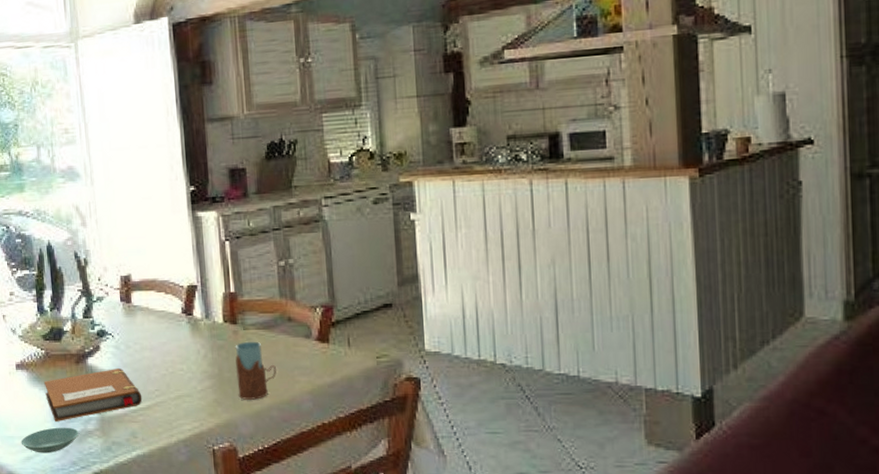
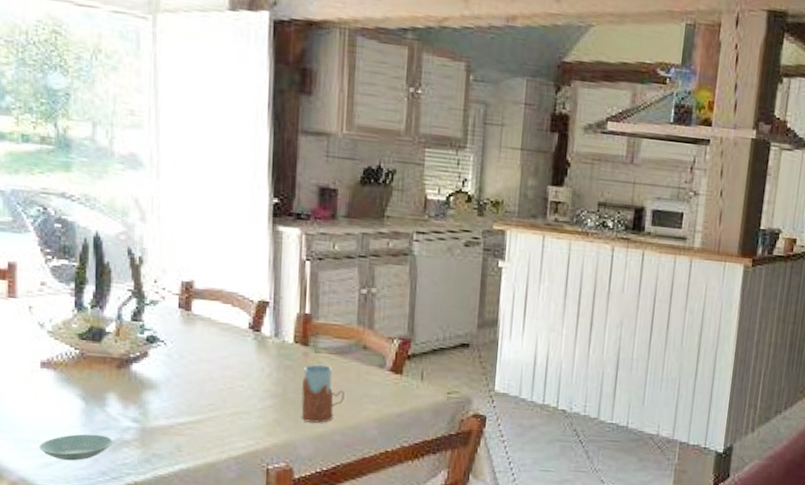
notebook: present [44,369,142,421] -> none [75,378,193,428]

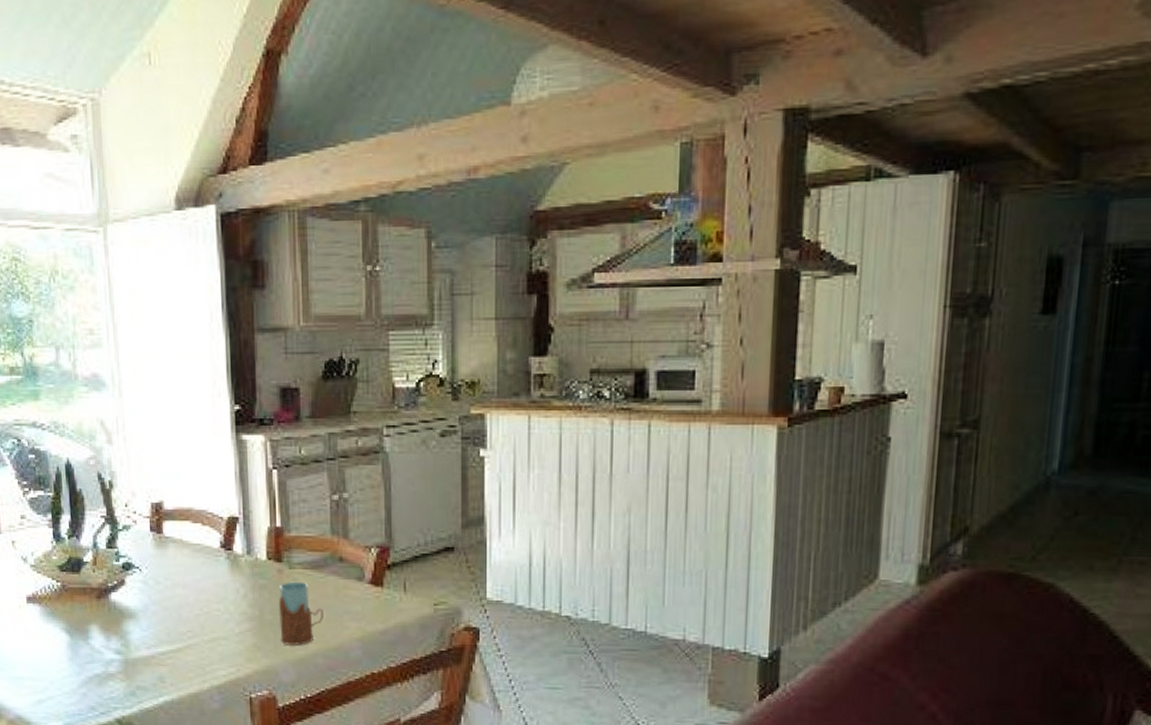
saucer: present [39,434,113,461] -> none [31,668,99,697]

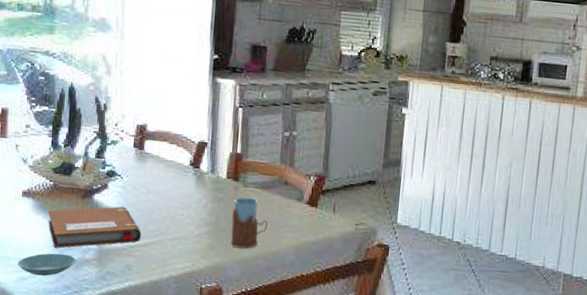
saucer: none [31,668,99,697] -> present [17,253,76,276]
notebook: none [60,606,172,662] -> present [48,206,142,248]

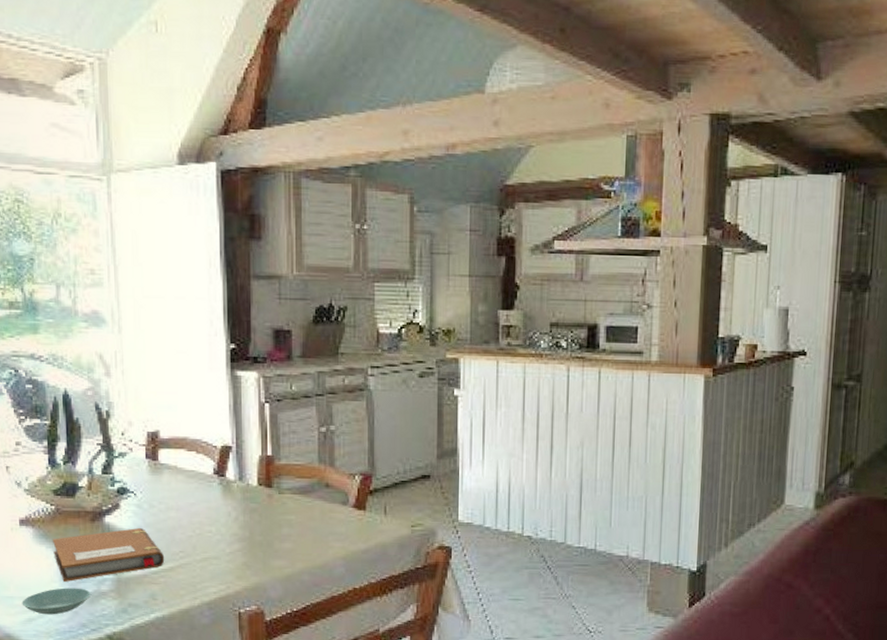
drinking glass: present [230,197,268,249] -> none [267,505,310,564]

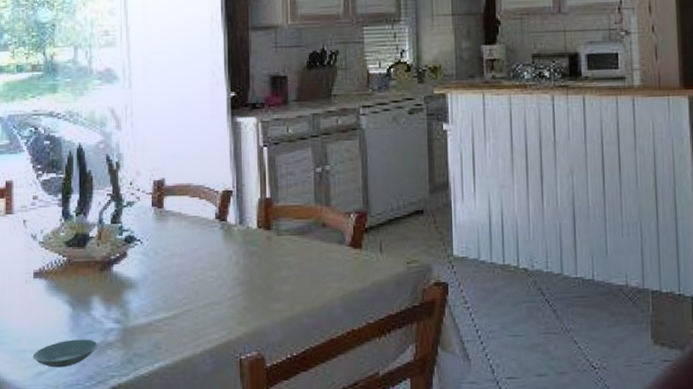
notebook: present [53,528,165,582] -> none [64,276,169,333]

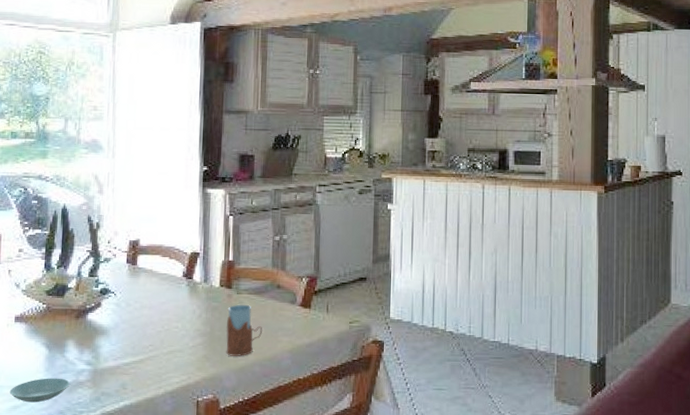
drinking glass: none [267,247,308,307] -> present [226,304,262,356]

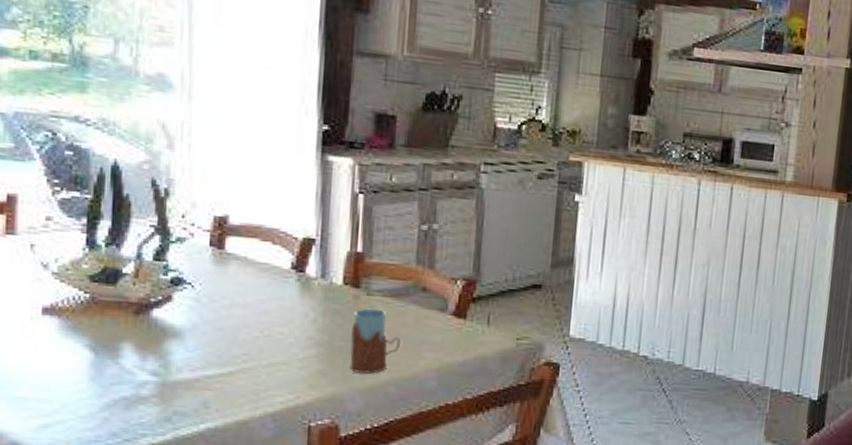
saucer: present [9,378,70,403] -> none [36,390,127,421]

